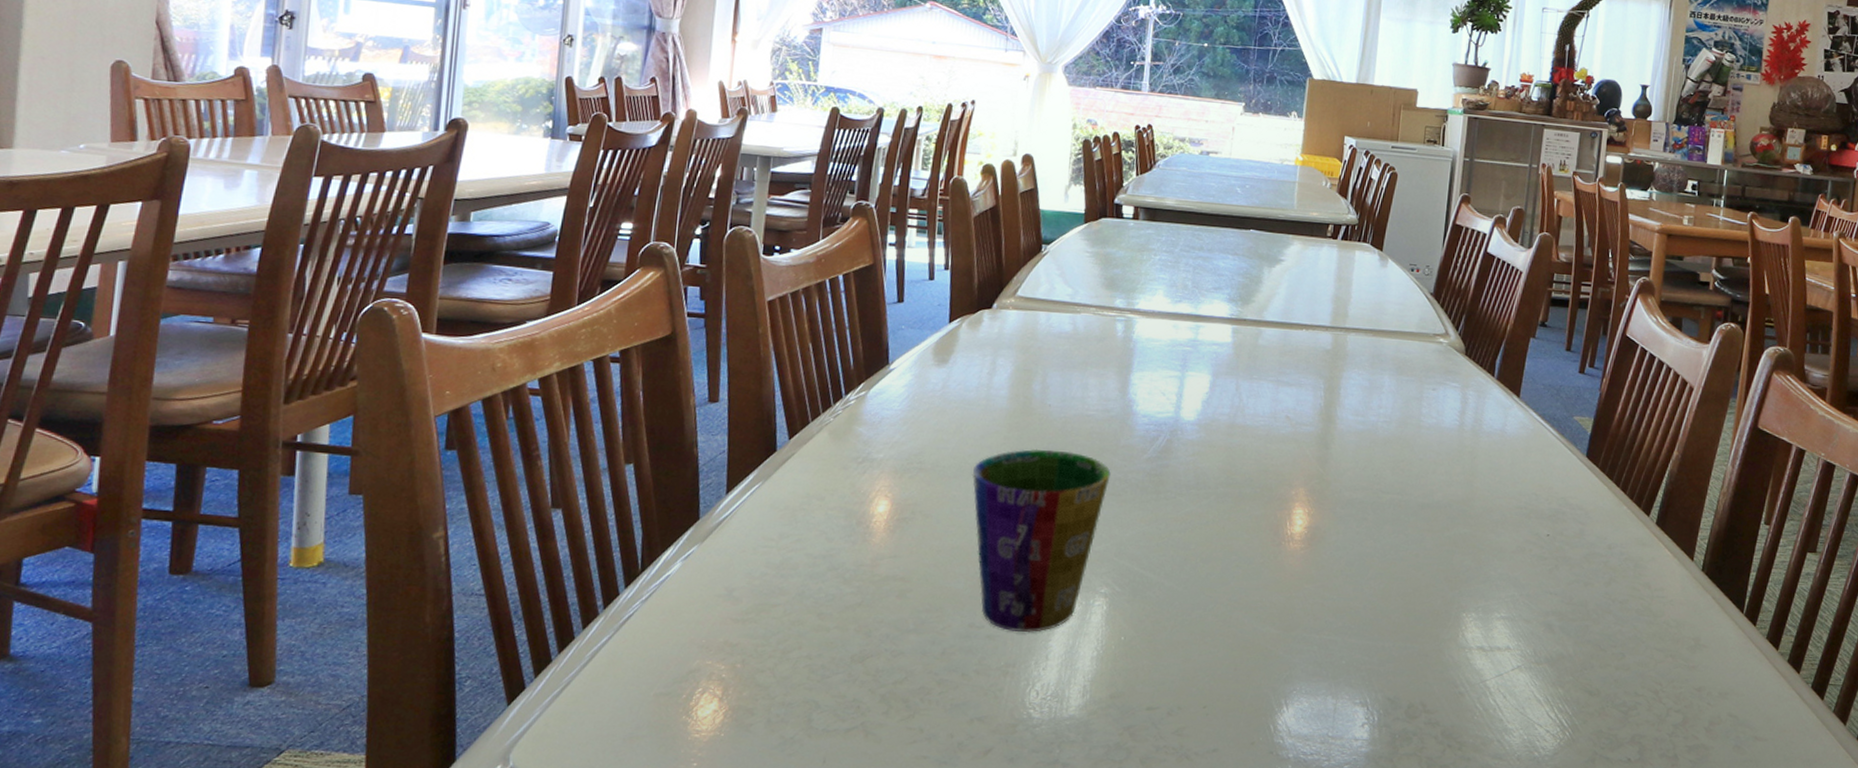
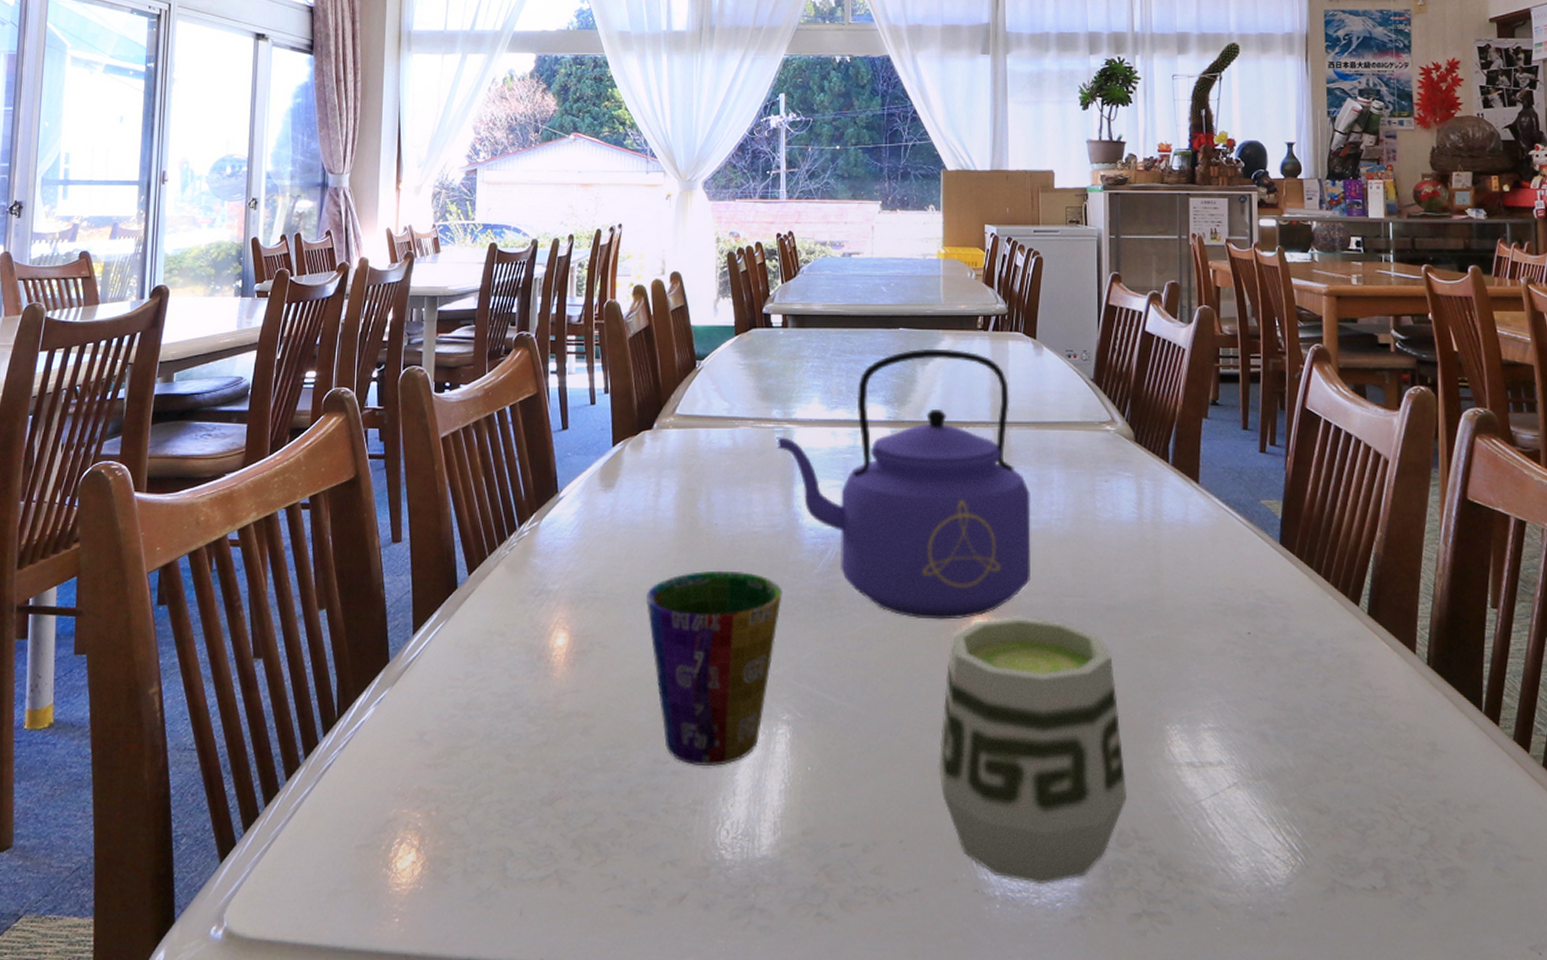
kettle: none [1117,252,1361,509] -> present [777,348,1032,620]
cup: none [1246,509,1421,748] -> present [938,617,1128,884]

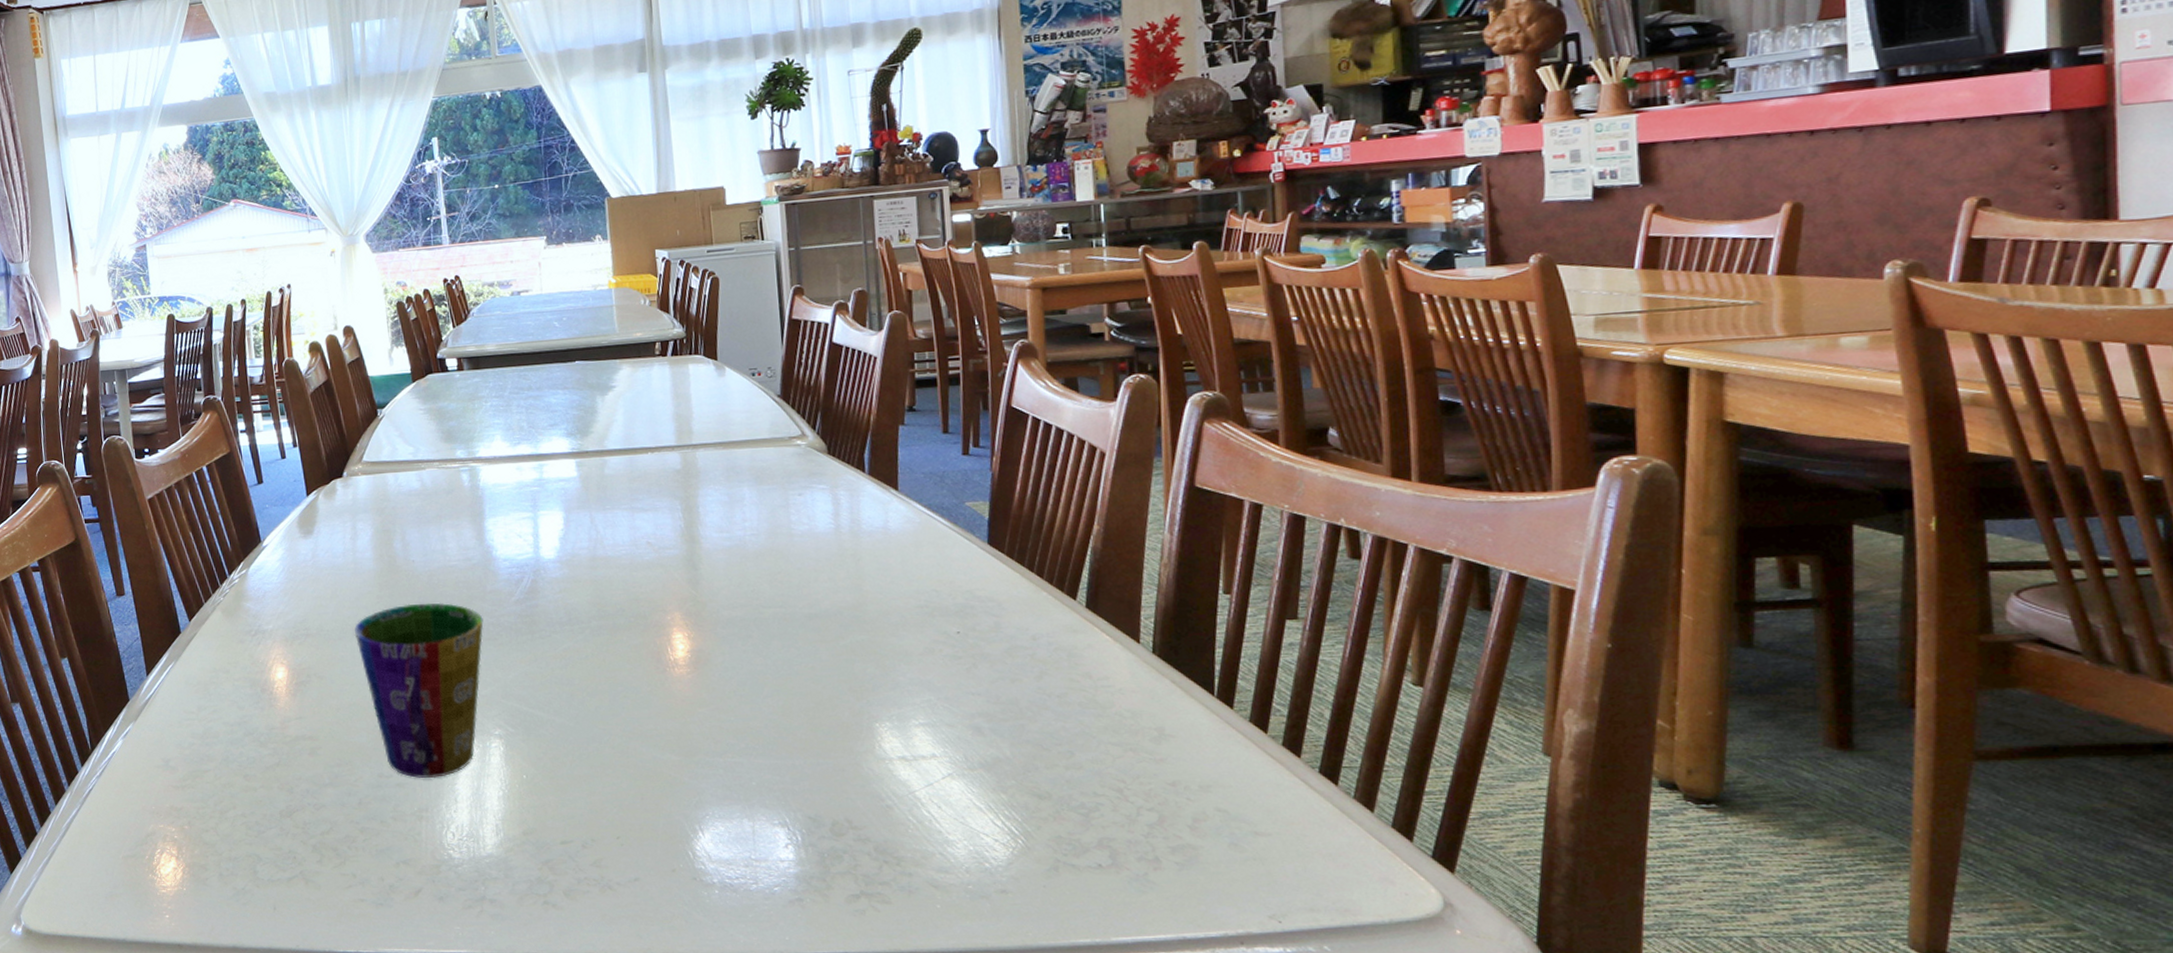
kettle: present [777,348,1032,620] -> none [463,377,729,637]
cup: present [938,617,1128,884] -> none [648,629,840,871]

